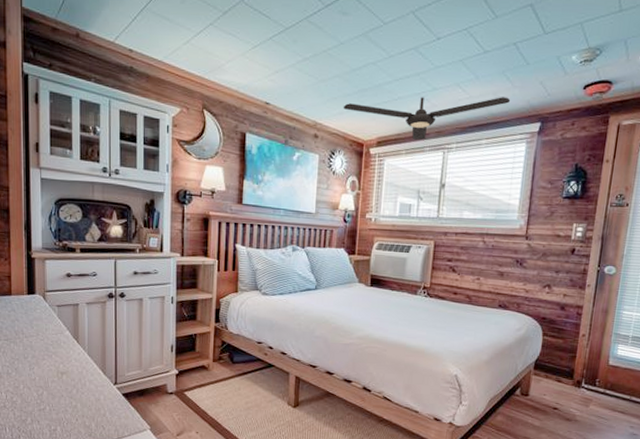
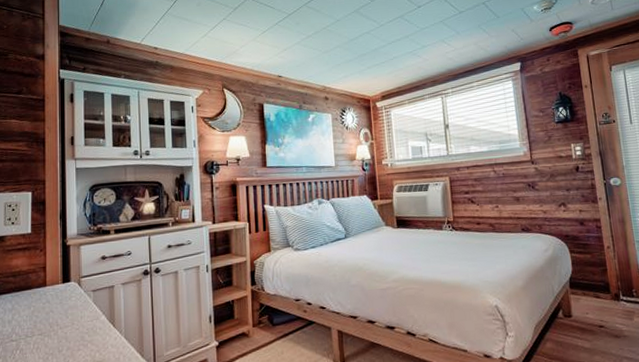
ceiling fan: present [343,97,511,141] -> none [347,45,491,91]

